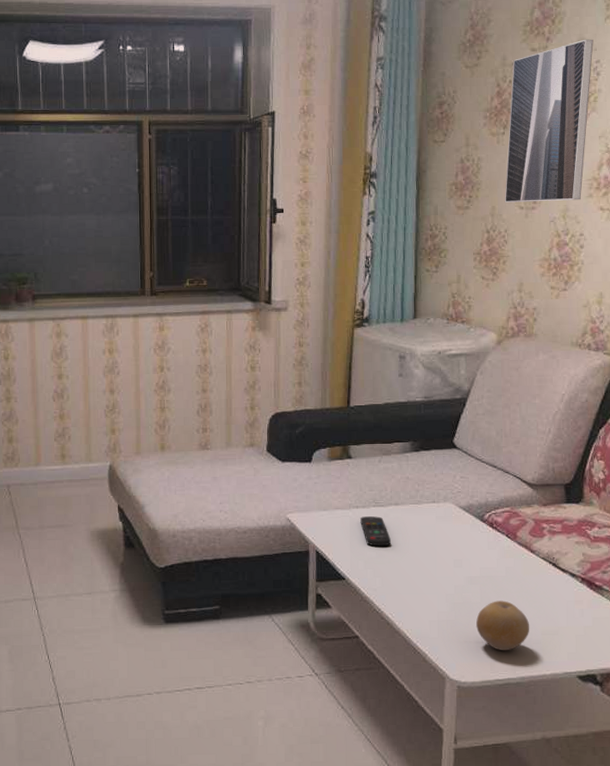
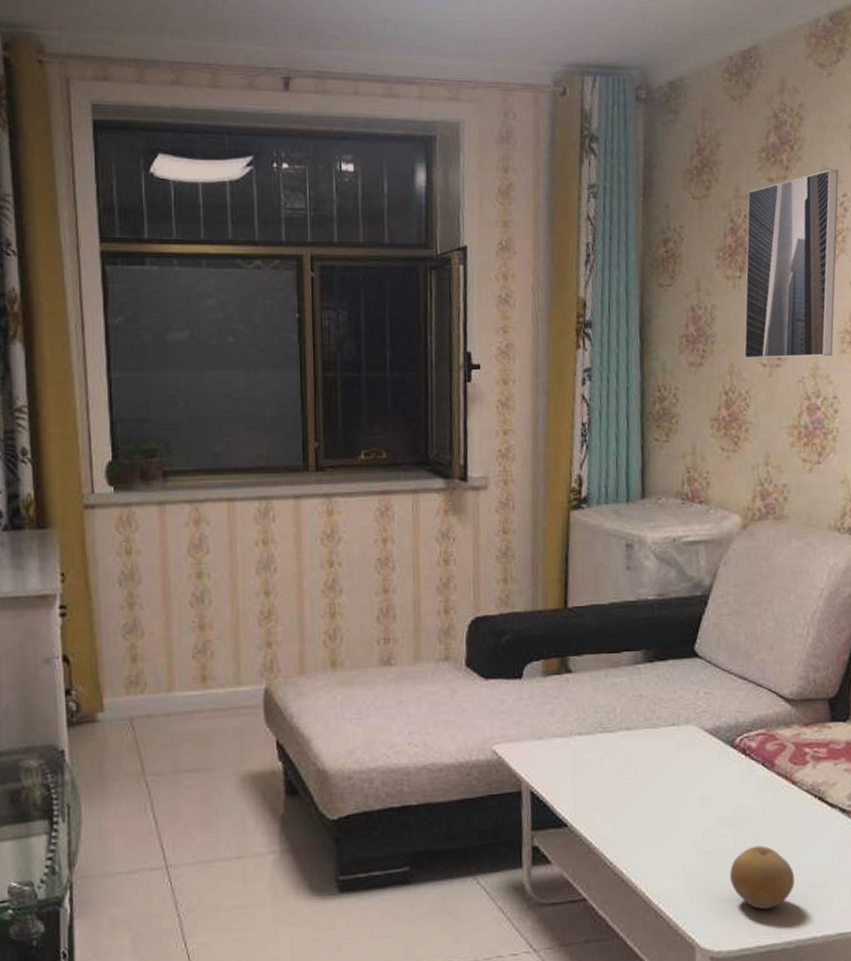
remote control: present [360,516,391,547] -> none [584,745,623,783]

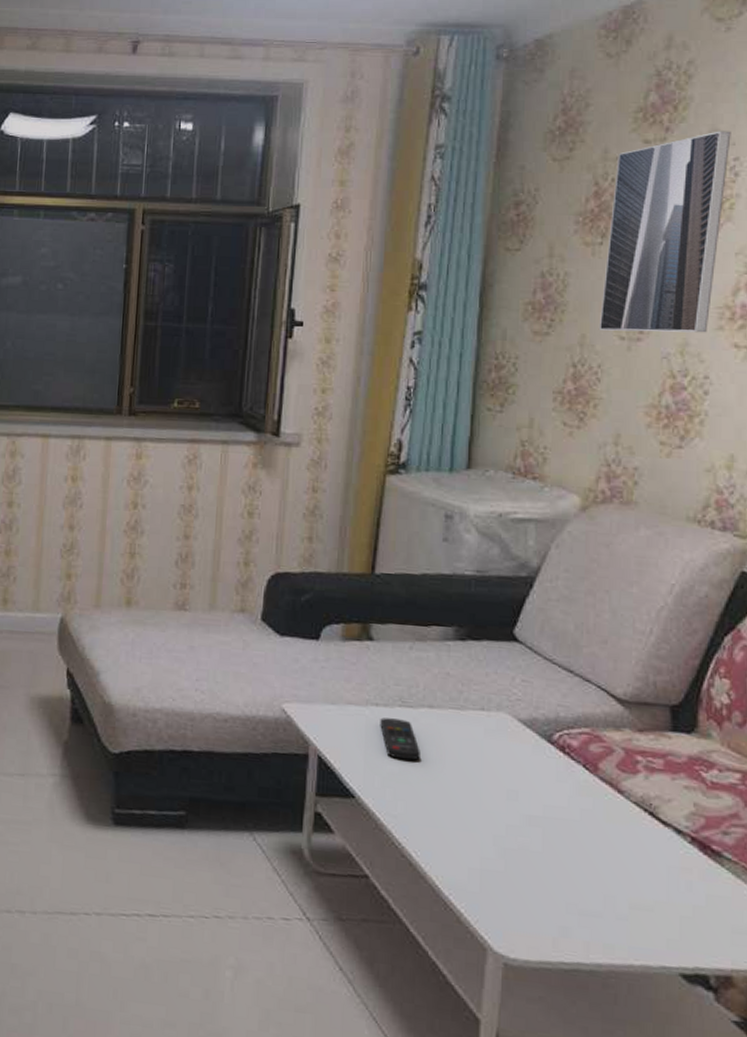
remote control: none [584,745,623,783] -> present [380,717,420,761]
fruit: present [730,846,795,910] -> none [535,852,613,925]

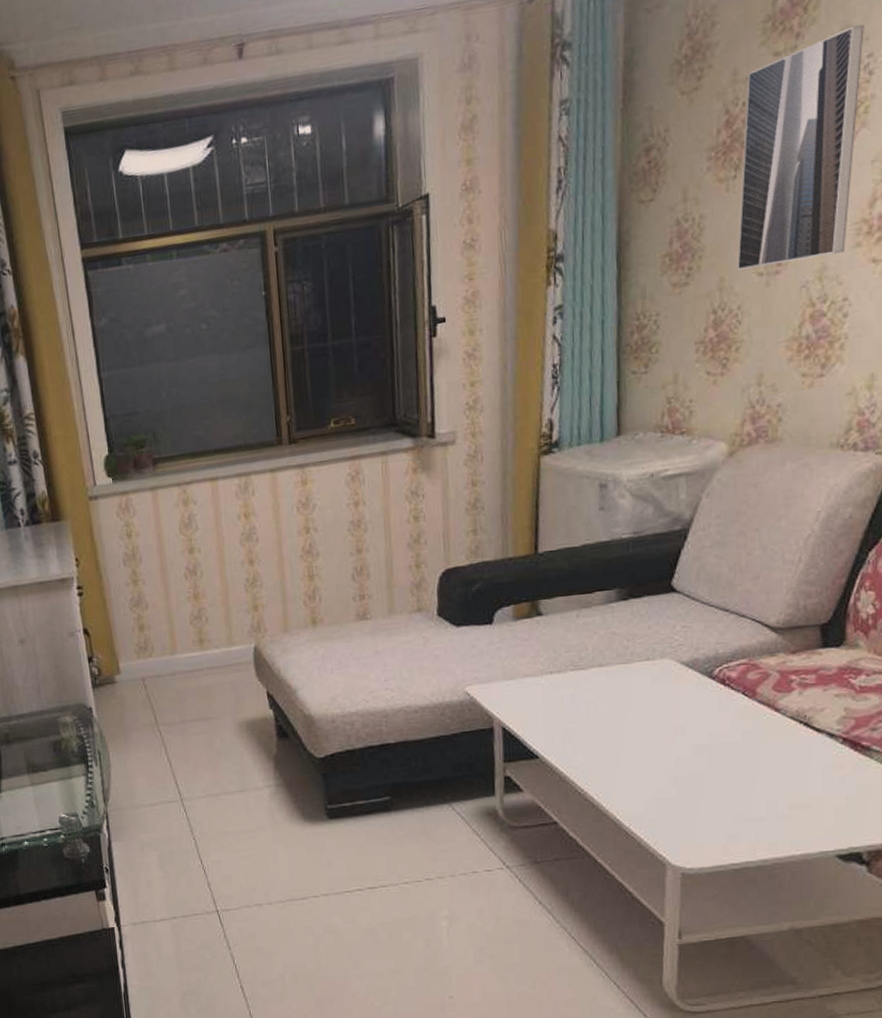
remote control: present [380,717,420,761] -> none [555,681,594,717]

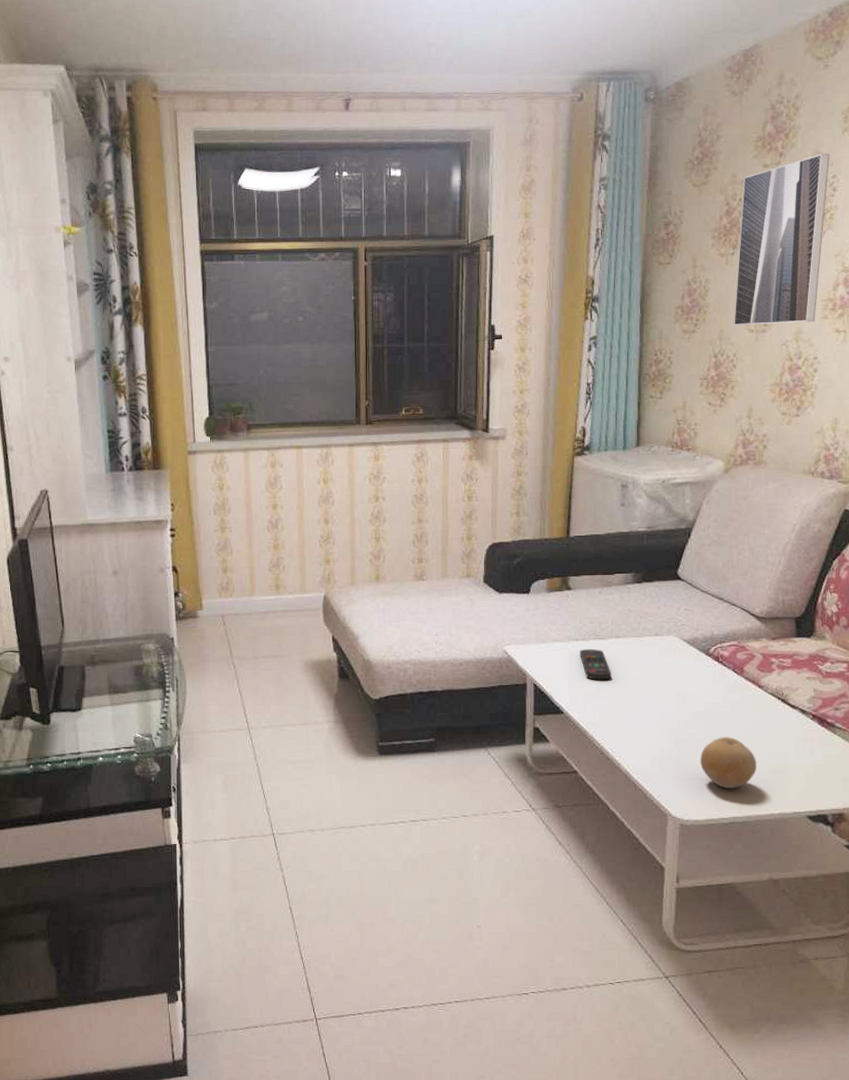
remote control: none [555,681,594,717] -> present [580,649,611,680]
fruit: none [704,771,774,831] -> present [700,737,757,789]

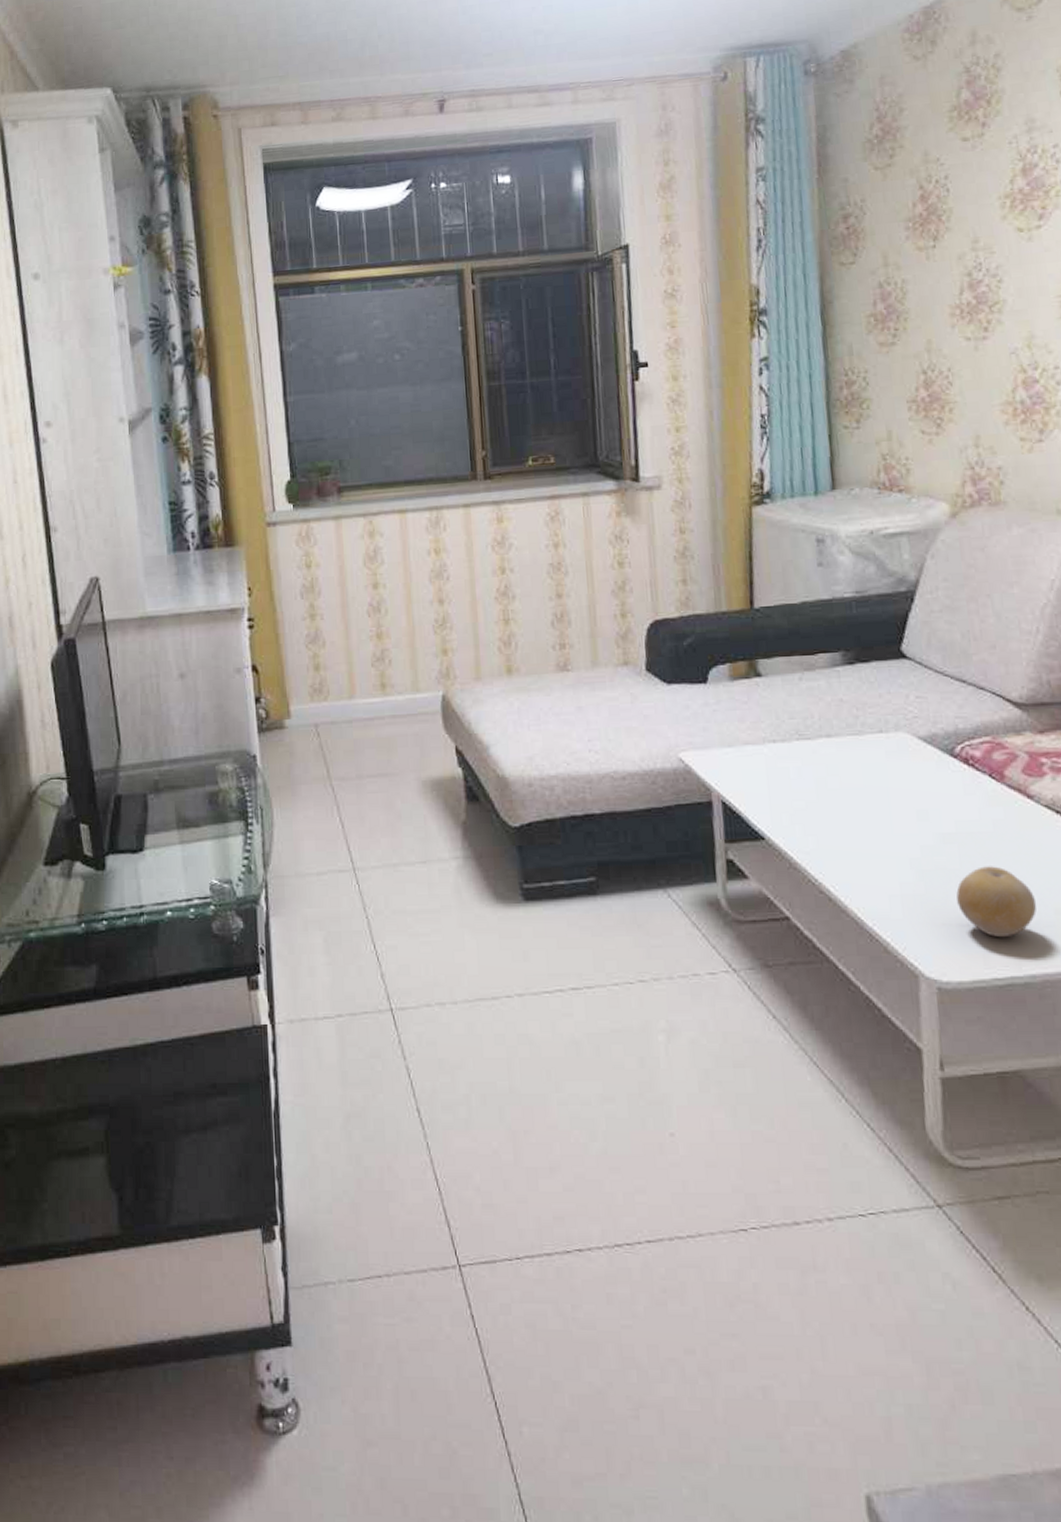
remote control: present [580,649,611,680] -> none [779,753,825,794]
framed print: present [733,153,830,325] -> none [938,119,1051,334]

